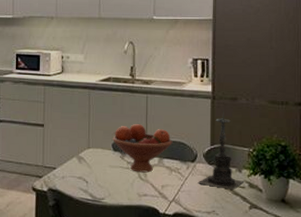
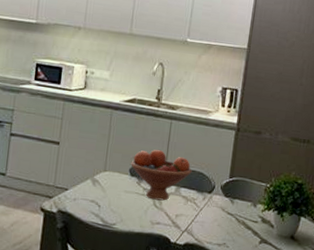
candle holder: present [197,109,244,190] -> none [212,142,257,224]

